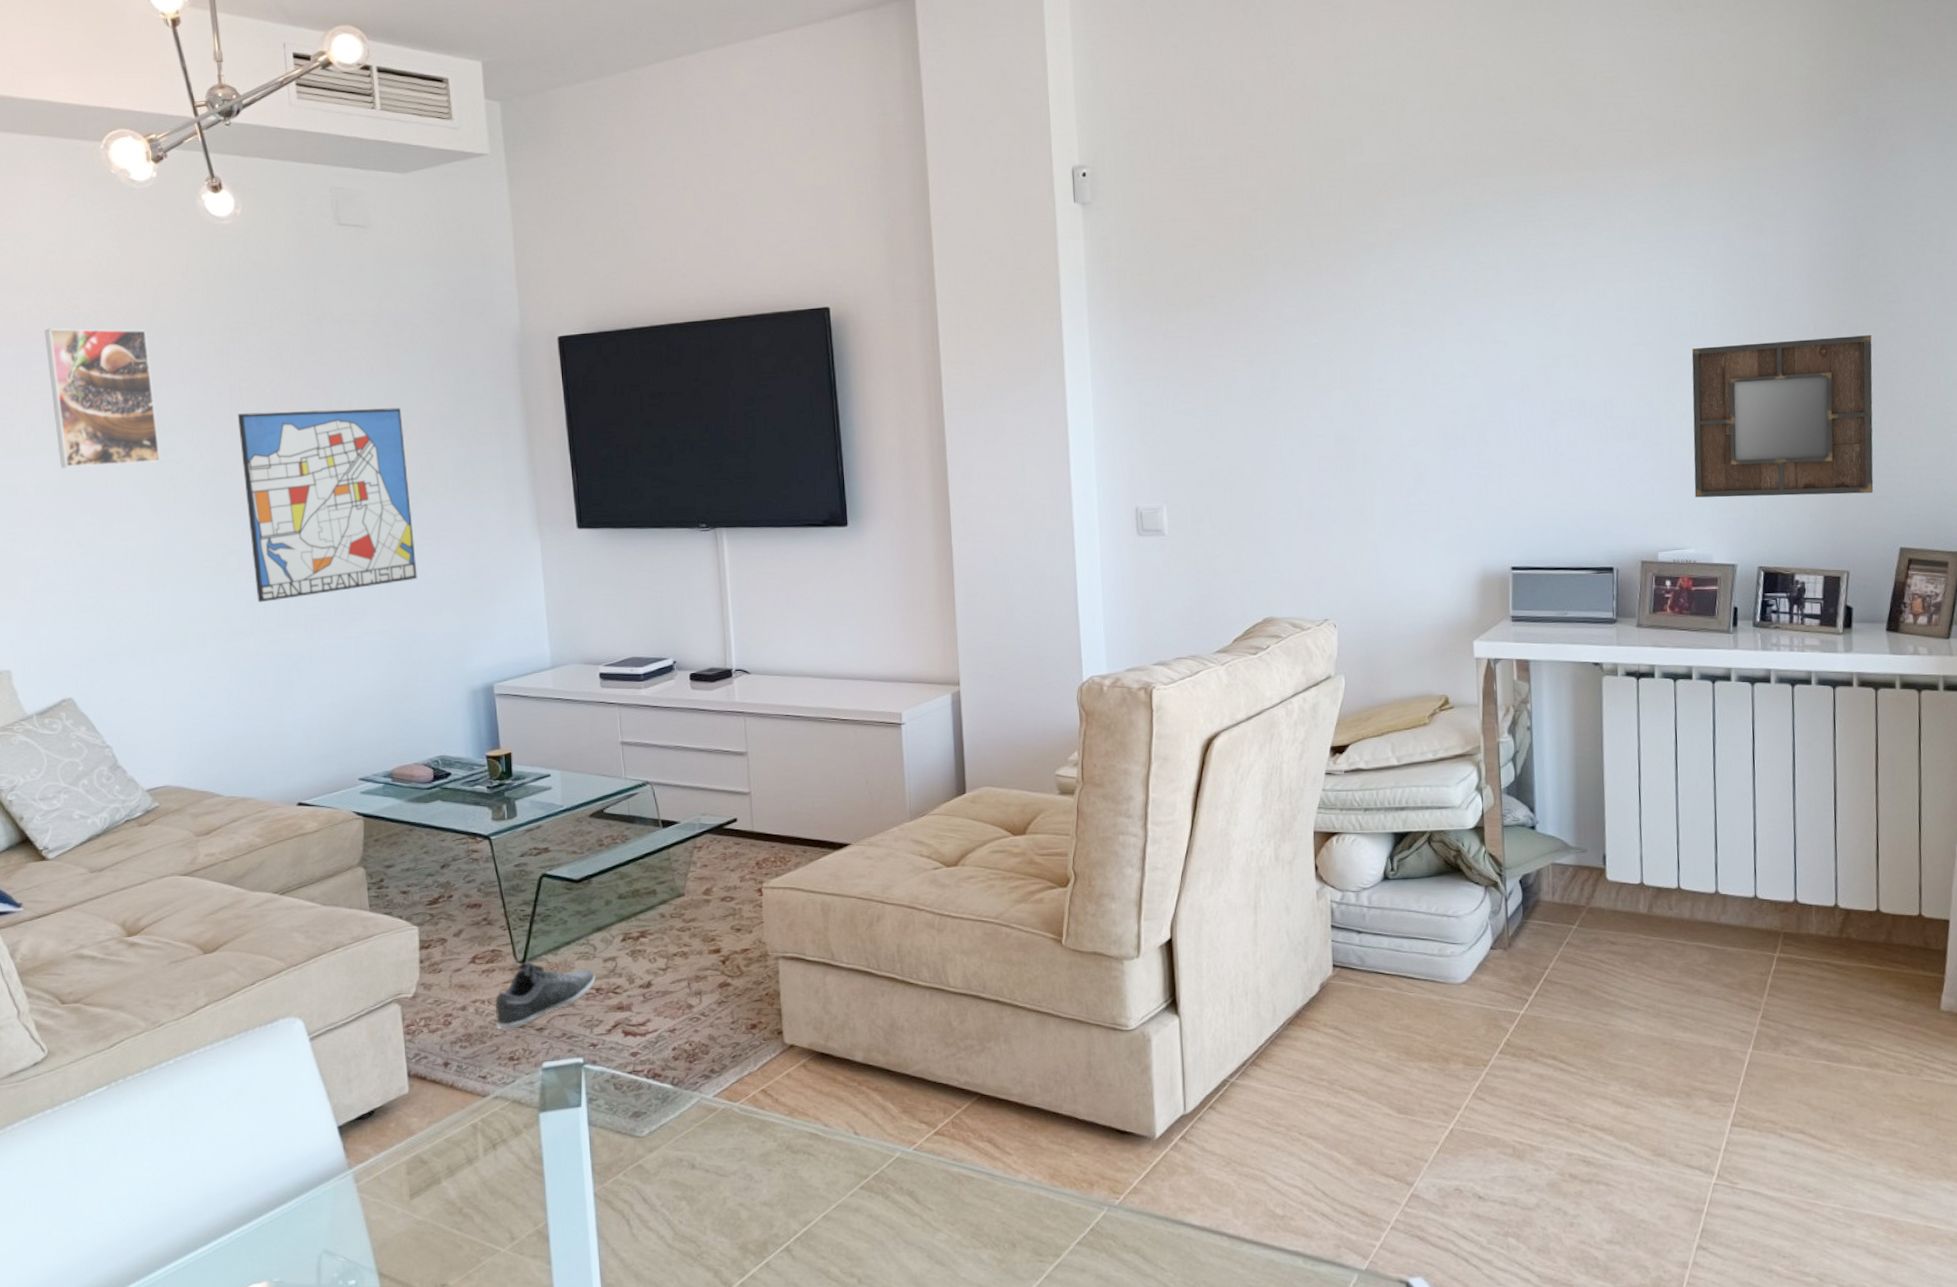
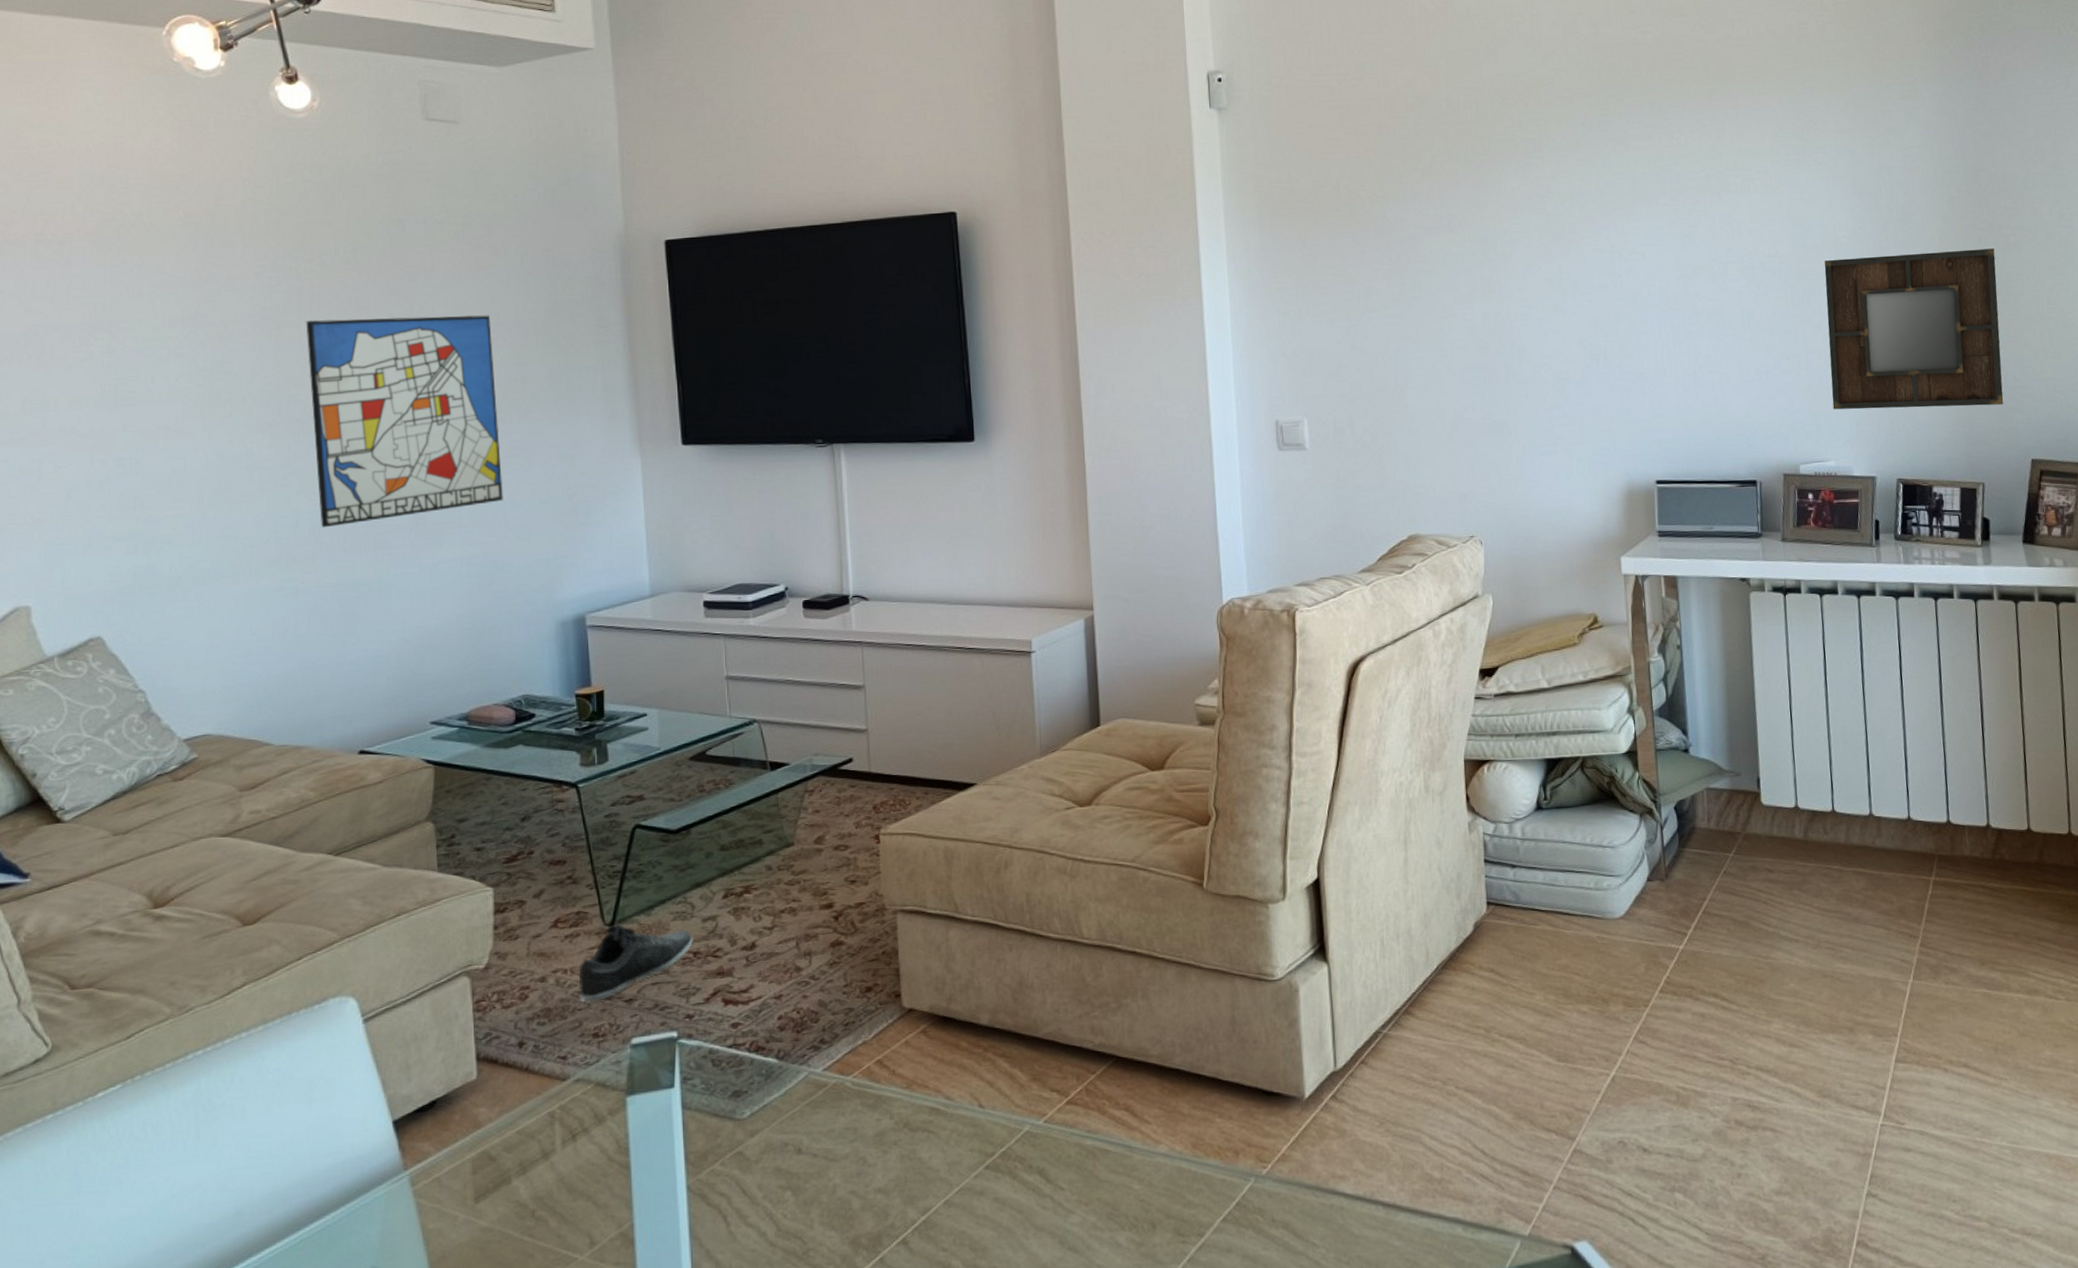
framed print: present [44,327,161,469] -> none [88,226,217,381]

